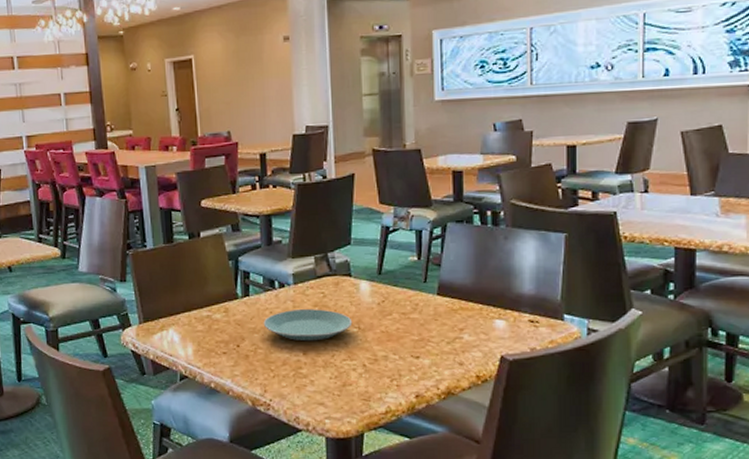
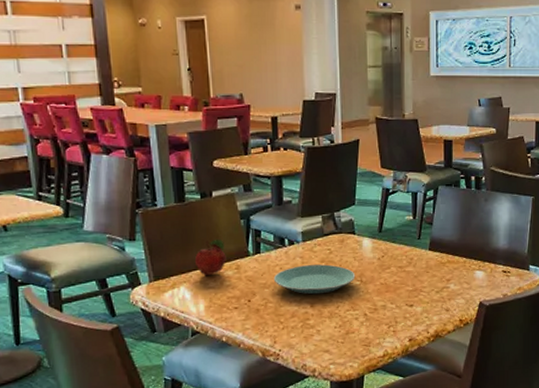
fruit: none [182,280,215,319] -> present [194,239,227,276]

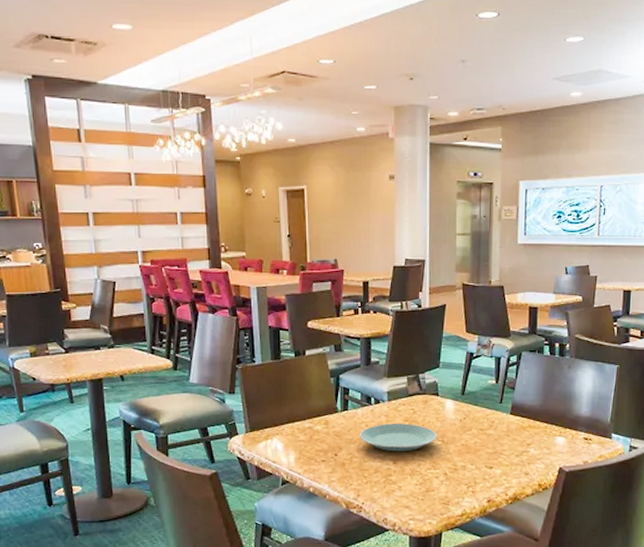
fruit: present [194,239,227,276] -> none [287,395,316,430]

